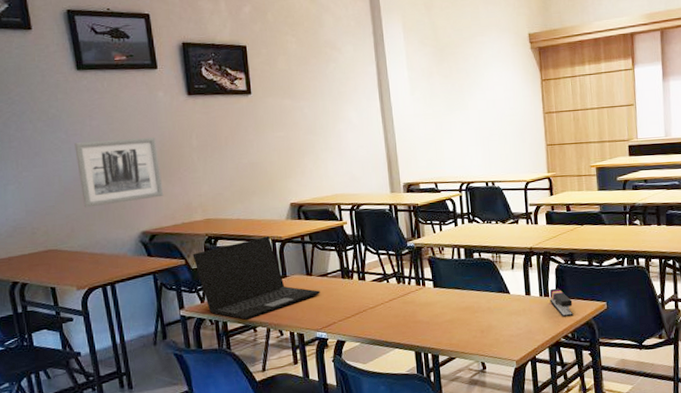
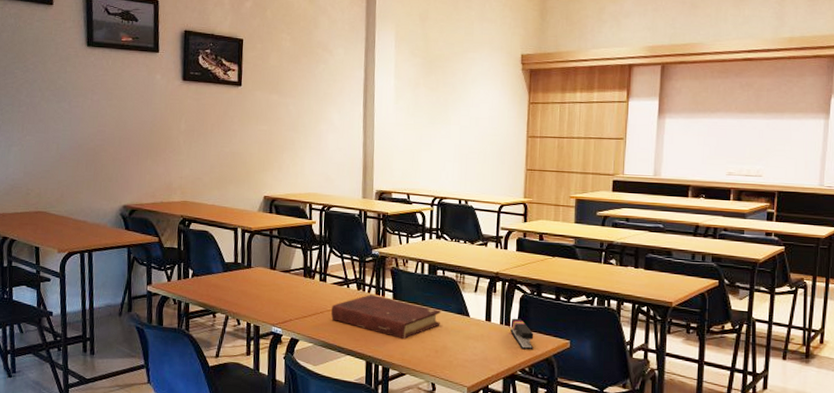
wall art: present [74,137,164,208] -> none [74,114,149,176]
laptop: present [192,236,320,320] -> none [166,225,281,304]
book: none [374,285,483,325] -> present [331,294,441,340]

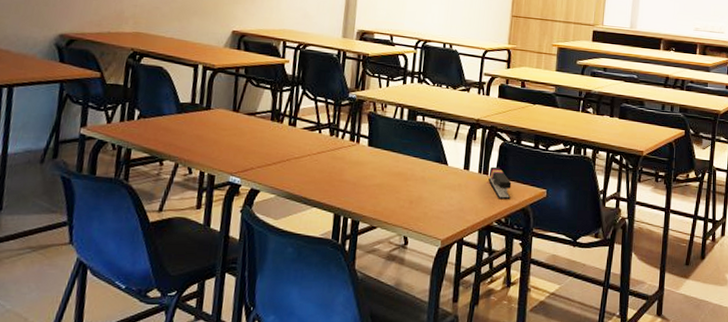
book: present [331,294,441,340] -> none [299,140,418,190]

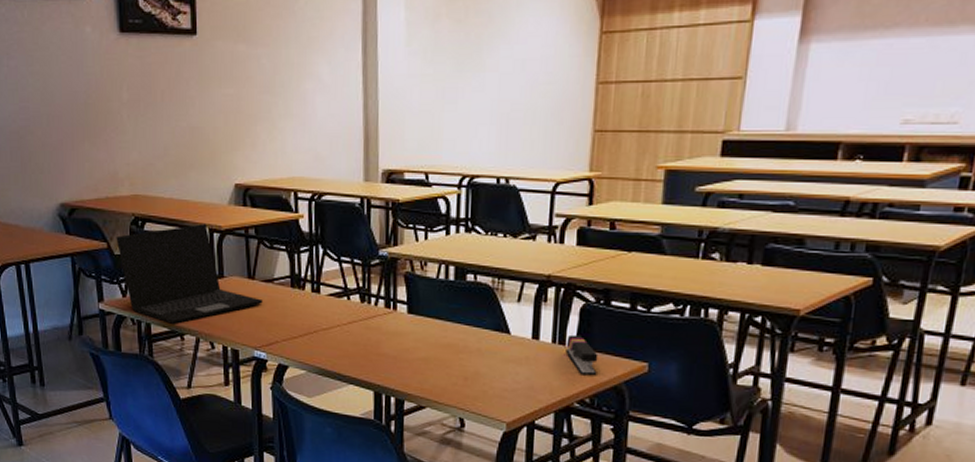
laptop: none [110,61,244,150] -> present [116,224,263,324]

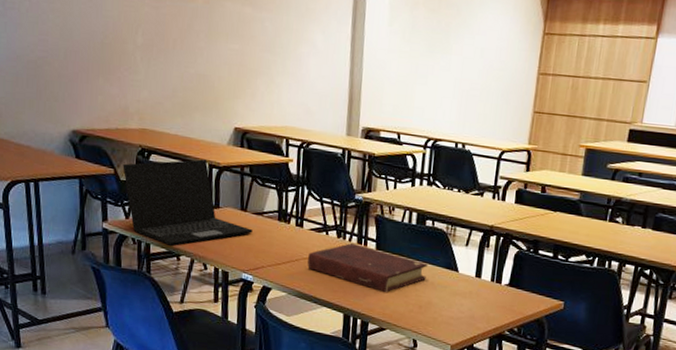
book: none [328,307,472,365] -> present [307,242,428,293]
stapler: present [565,334,599,376] -> none [501,275,527,310]

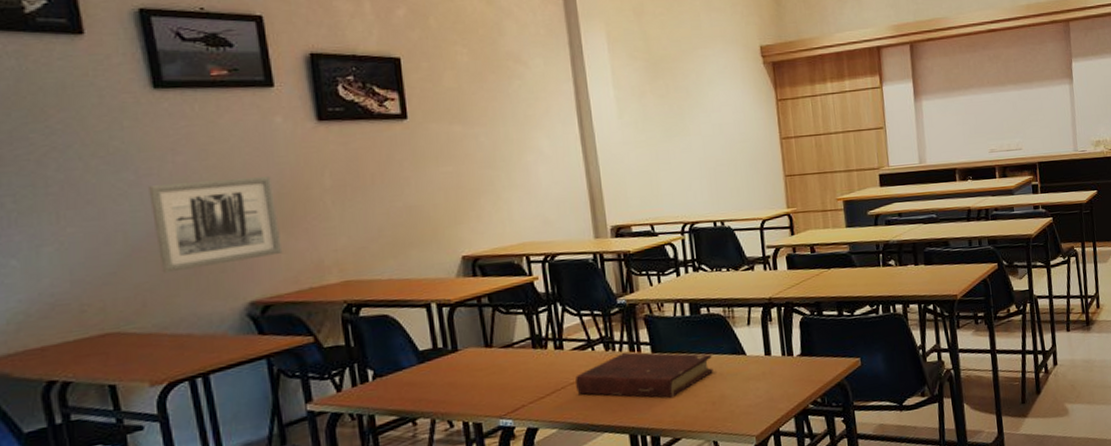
wall art: none [11,18,100,96] -> present [148,176,283,273]
laptop: present [122,159,253,246] -> none [324,300,504,411]

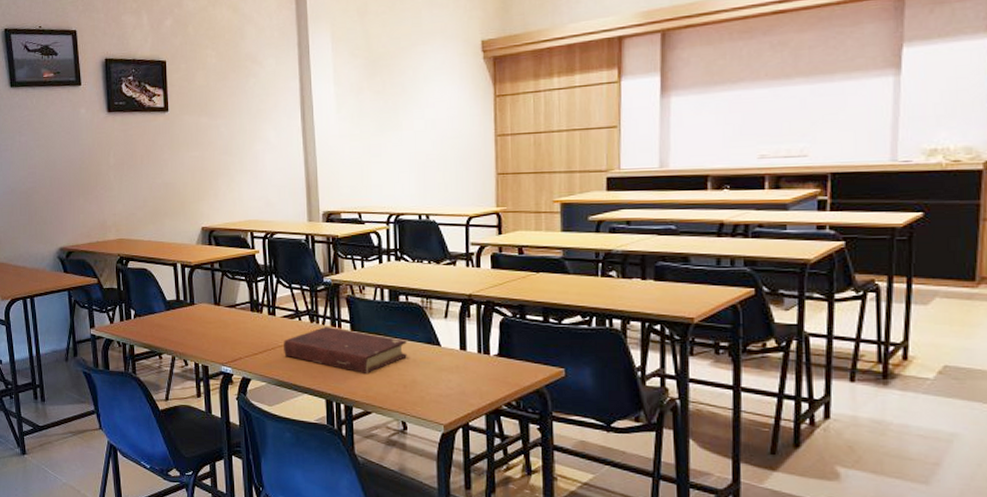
wall art: present [148,176,283,273] -> none [5,154,81,221]

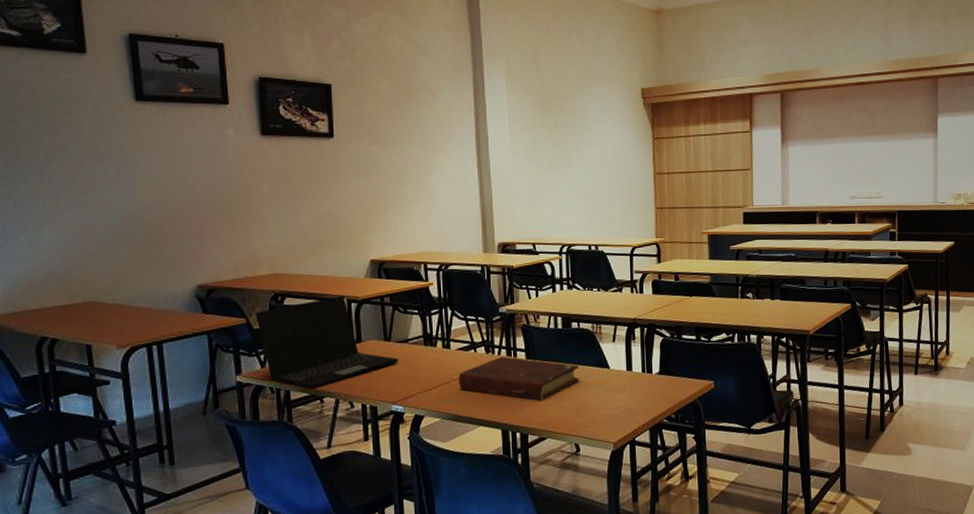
laptop: none [105,261,227,345] -> present [255,296,399,389]

